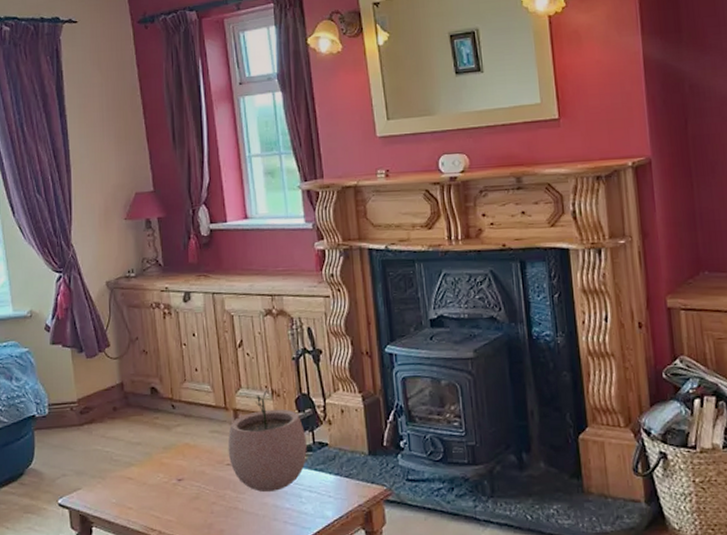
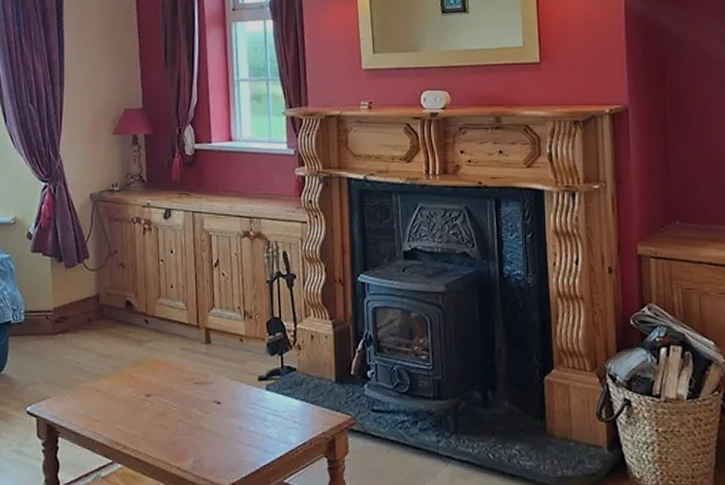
plant pot: present [227,389,307,492] -> none [197,310,275,413]

